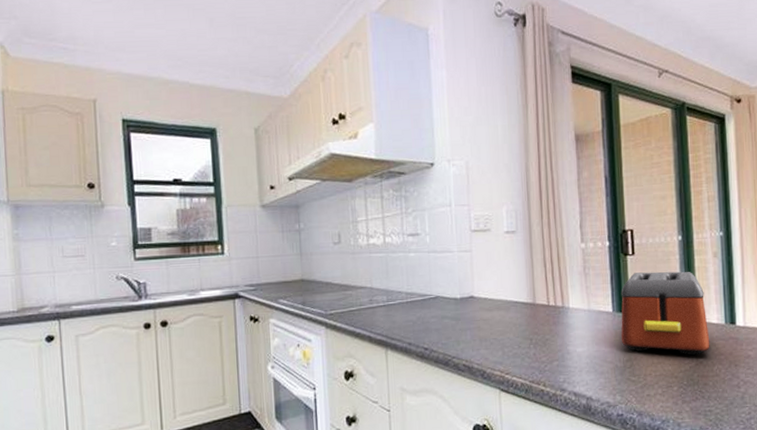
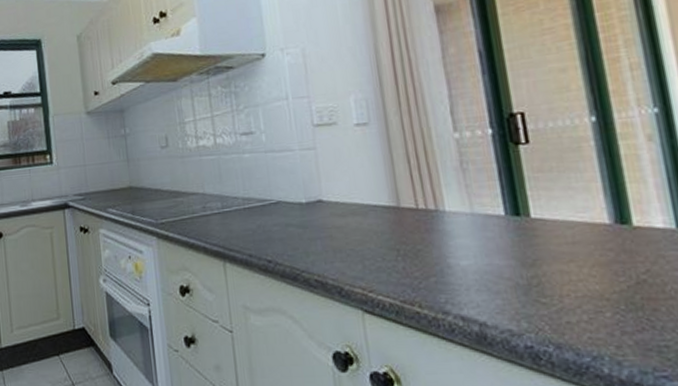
toaster: present [621,271,710,356] -> none [514,161,657,271]

